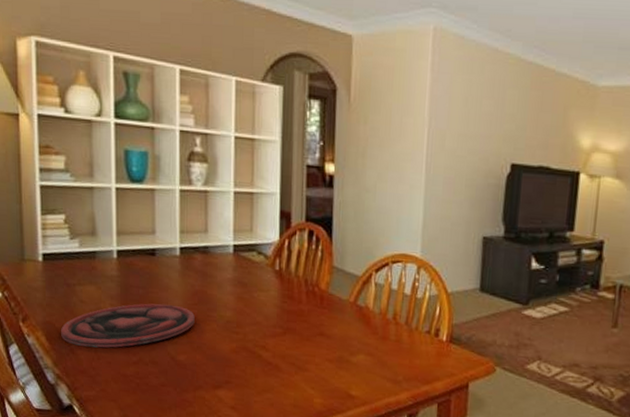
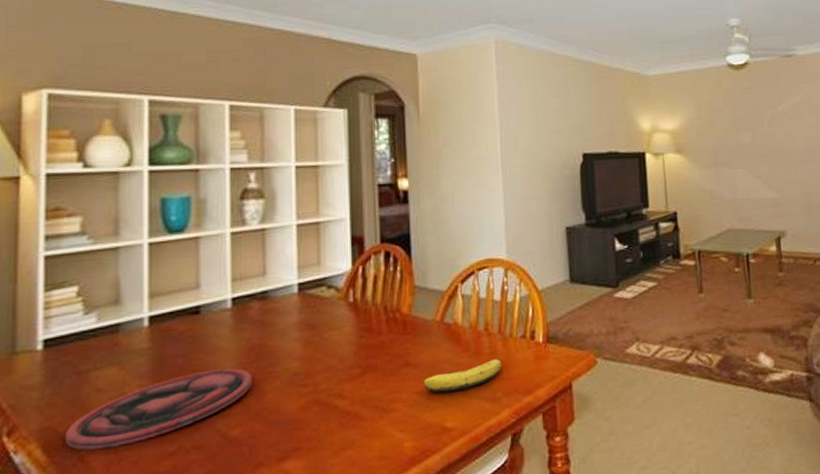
banana: none [334,345,406,368] -> present [423,358,502,394]

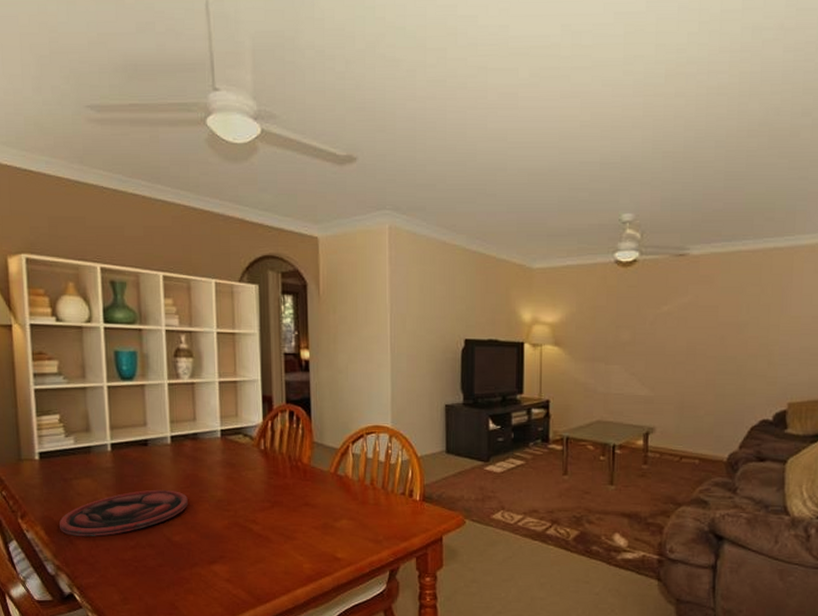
banana: present [423,358,502,394] -> none [319,508,384,531]

